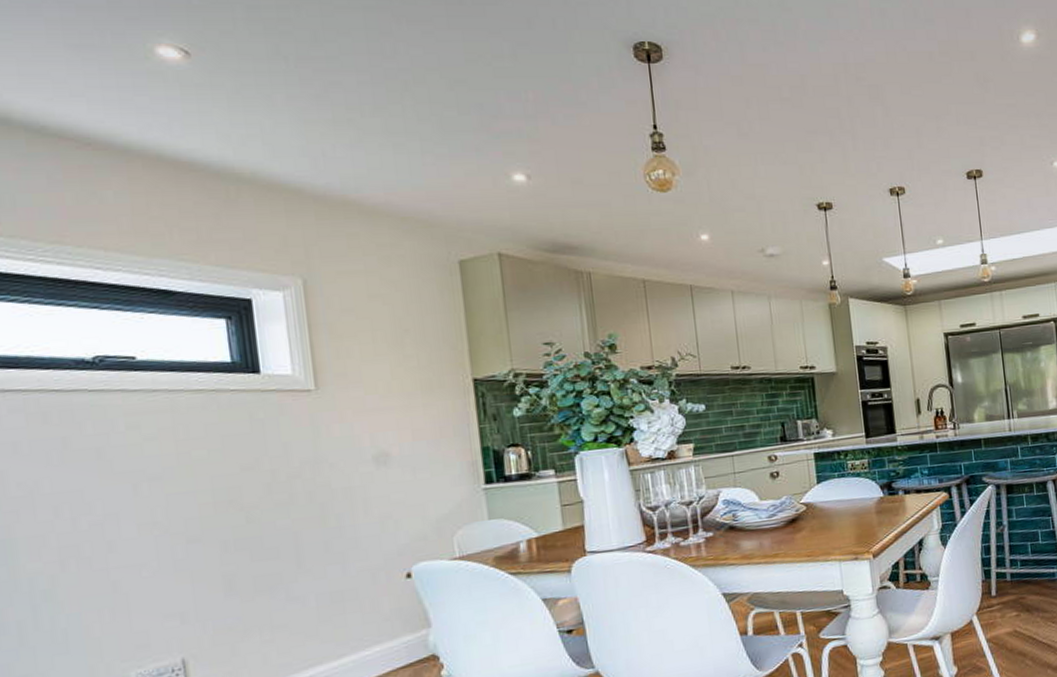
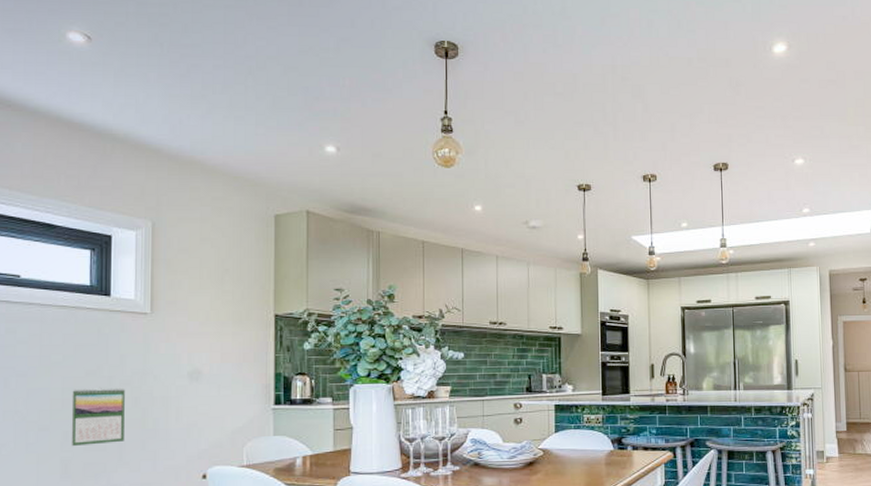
calendar: none [225,481,301,558] -> present [71,388,125,447]

